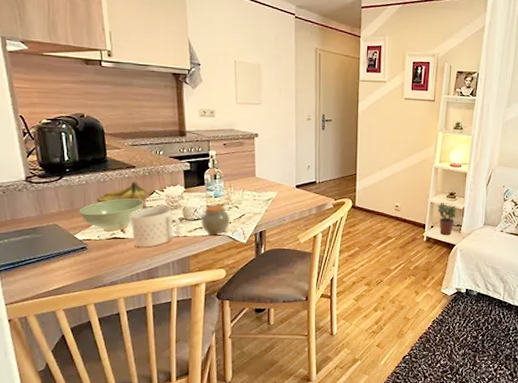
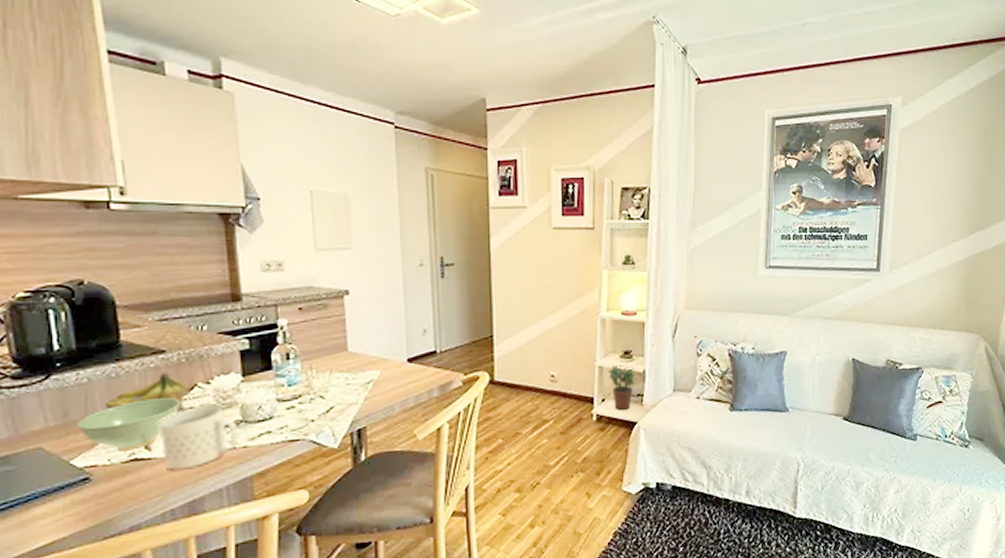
jar: present [201,205,230,235] -> none [269,396,312,441]

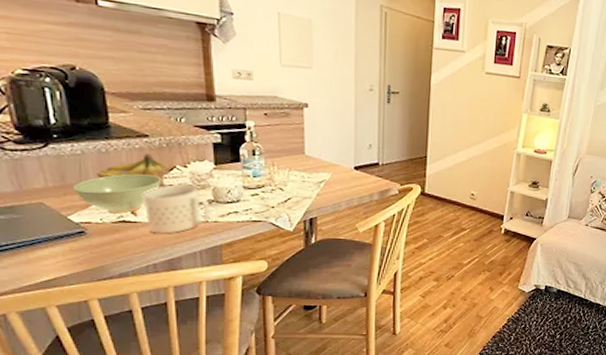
potted plant: present [608,363,636,410] -> none [518,190,540,228]

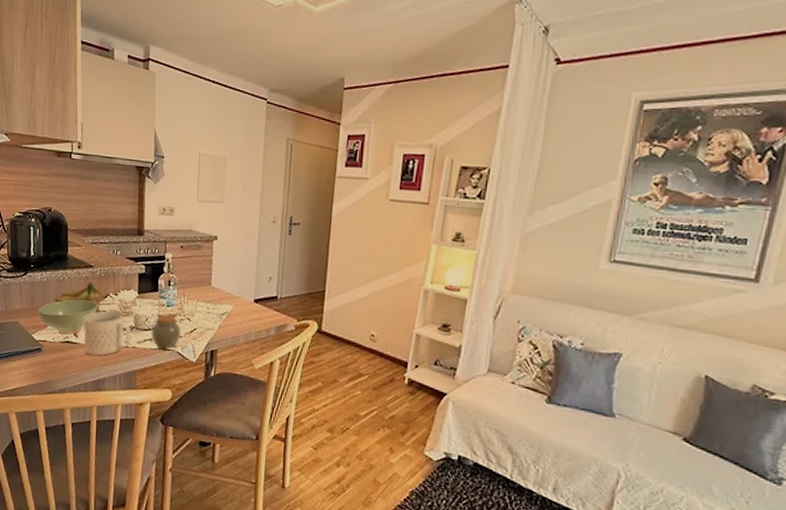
jar: none [236,185,273,221] -> present [151,314,181,349]

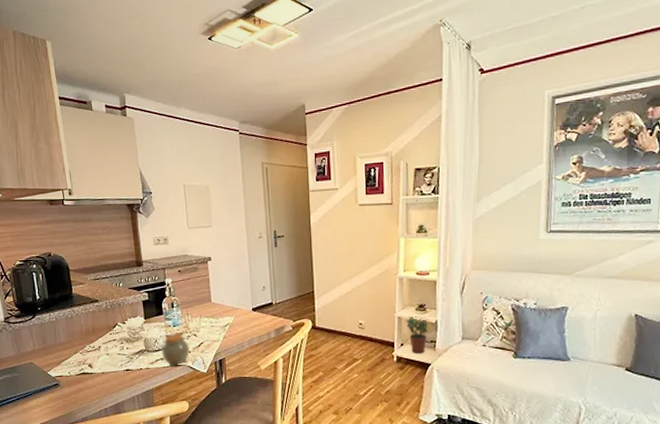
bowl: present [37,299,99,335] -> none [50,333,109,367]
fruit: present [55,282,102,314] -> none [66,315,112,343]
mug: present [83,311,132,356] -> none [96,339,144,382]
potted plant: none [424,333,452,380] -> present [406,314,429,353]

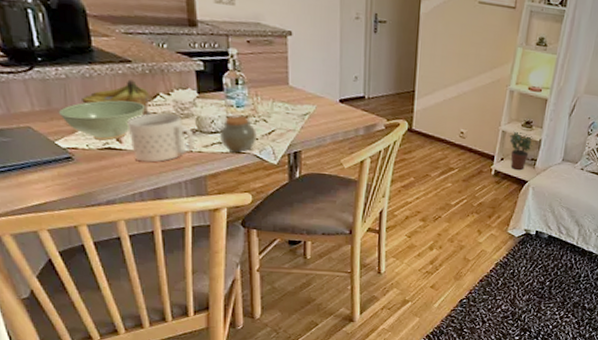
bowl: none [50,333,109,367] -> present [58,100,146,141]
fruit: none [66,315,112,343] -> present [82,79,151,116]
mug: none [96,339,144,382] -> present [127,113,196,163]

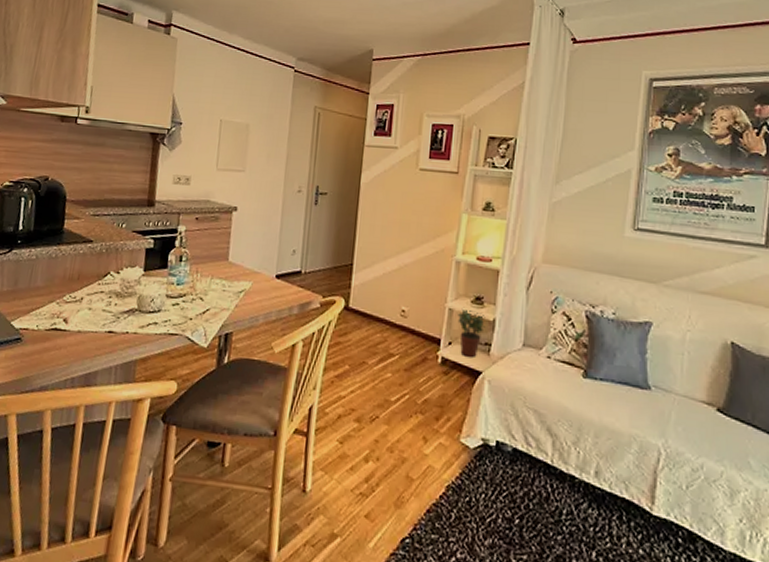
bowl: present [58,100,146,141] -> none [21,279,96,321]
fruit: present [82,79,151,116] -> none [43,259,101,295]
mug: present [127,113,196,163] -> none [74,292,133,345]
jar: present [220,116,257,152] -> none [156,294,192,334]

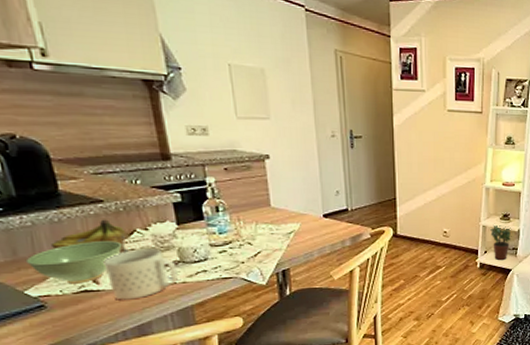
bowl: none [21,279,96,321] -> present [25,241,123,284]
fruit: none [43,259,101,295] -> present [51,219,129,254]
mug: none [74,292,133,345] -> present [103,248,179,300]

